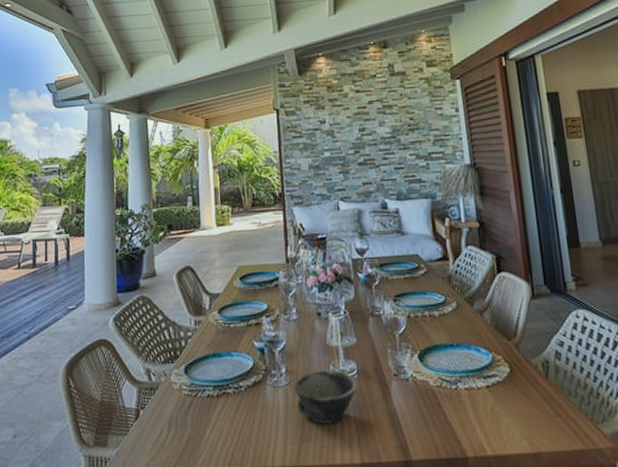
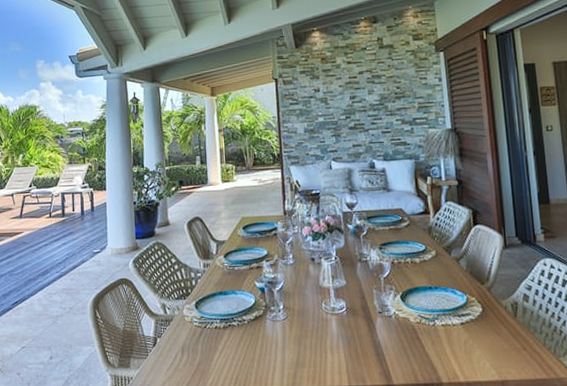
bowl: present [294,370,358,424] -> none [291,307,347,353]

